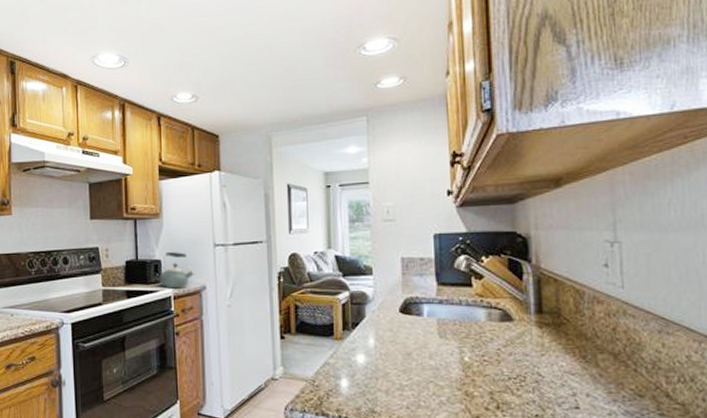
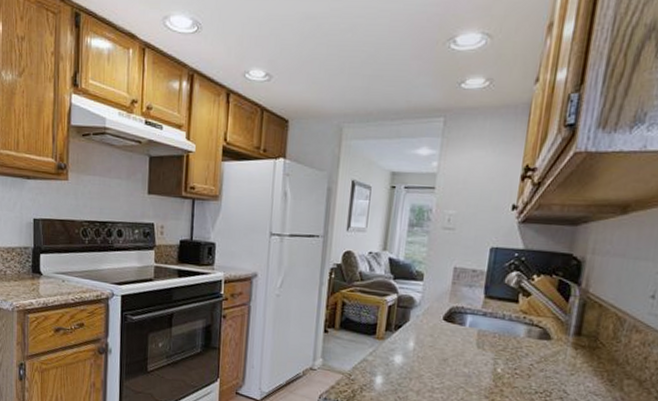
kettle: present [159,252,195,289] -> none [212,236,249,274]

